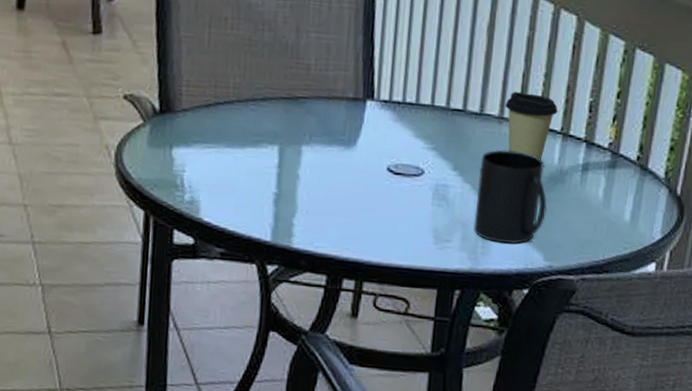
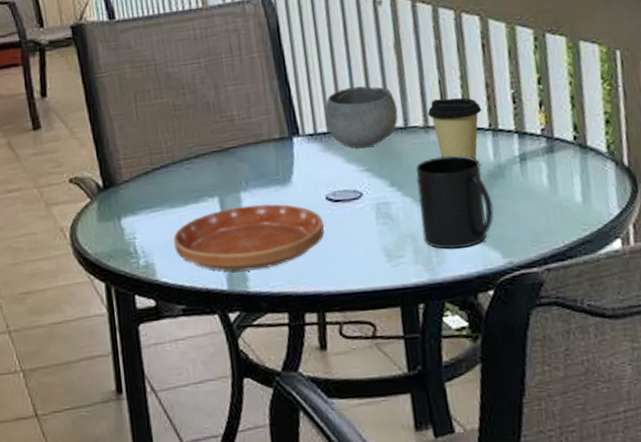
saucer: none [224,159,380,227] -> present [174,203,325,272]
bowl: none [403,60,477,126] -> present [325,86,398,148]

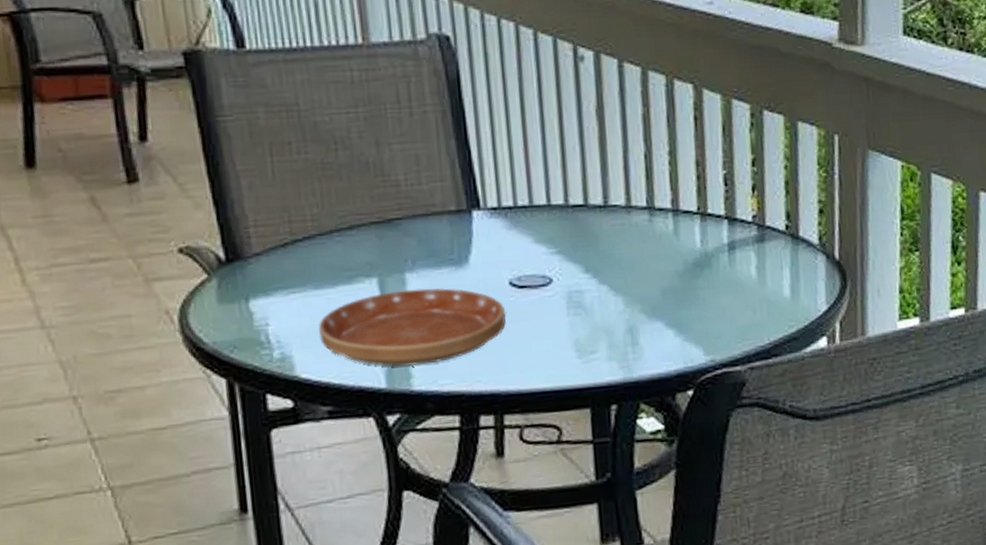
bowl: present [325,86,398,148] -> none [512,154,597,227]
mug: present [416,155,494,249] -> none [615,240,698,345]
coffee cup: present [428,97,482,160] -> none [631,175,691,246]

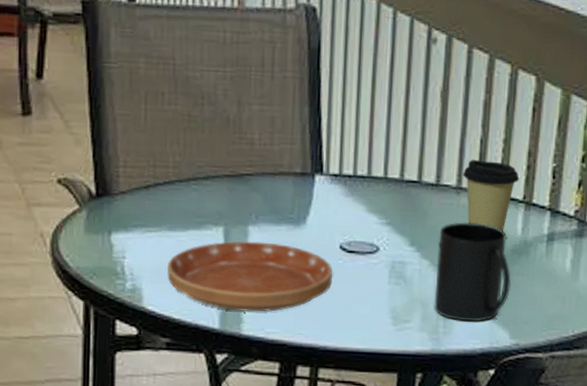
mug: none [615,240,698,345] -> present [434,222,511,322]
coffee cup: none [631,175,691,246] -> present [463,159,520,232]

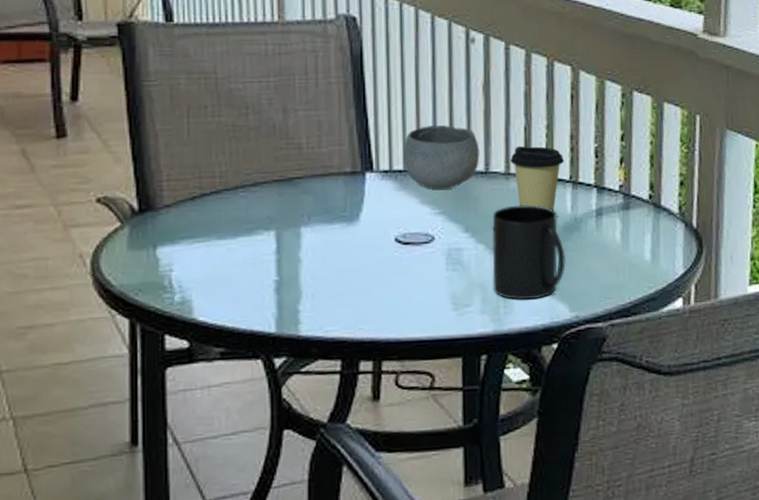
saucer: present [167,240,333,312] -> none [218,241,390,313]
bowl: none [354,129,432,199] -> present [403,124,480,189]

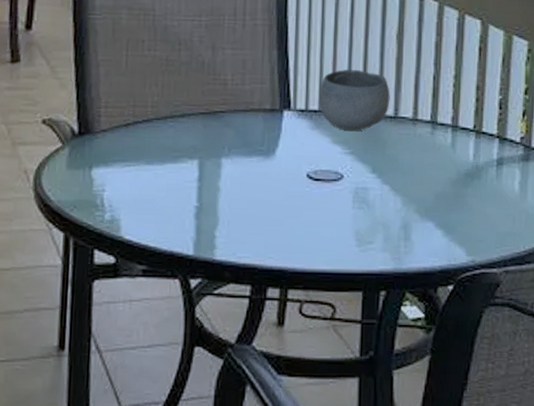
mug: present [492,205,566,300] -> none [395,150,465,242]
coffee cup: present [510,145,565,211] -> none [418,93,470,158]

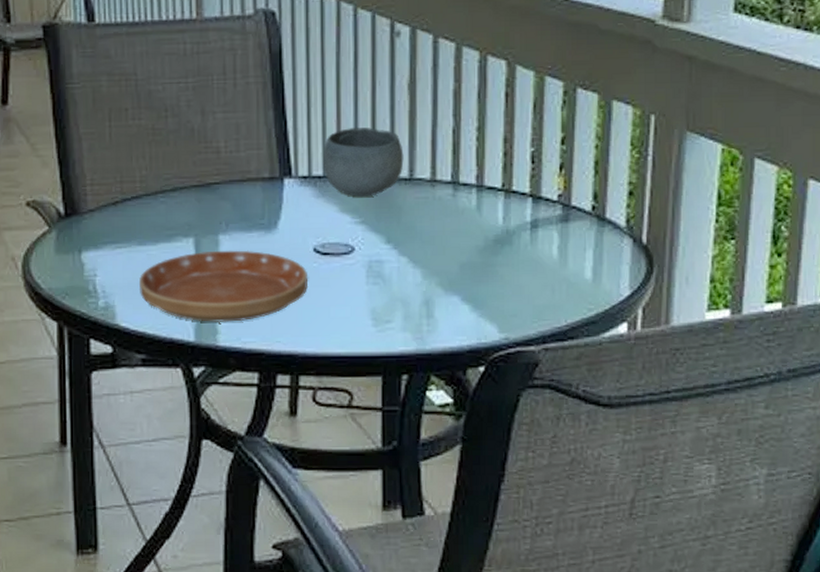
saucer: none [145,172,301,238] -> present [139,250,309,322]

